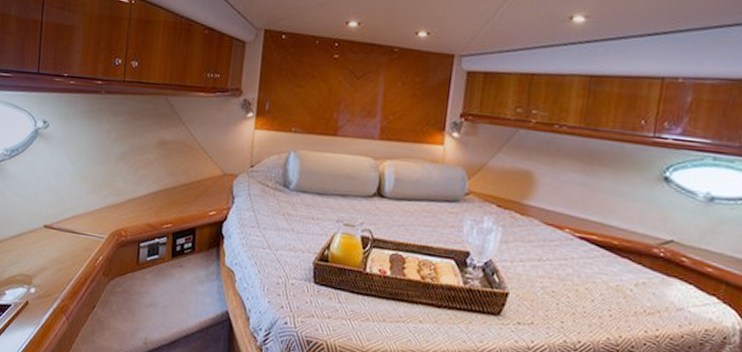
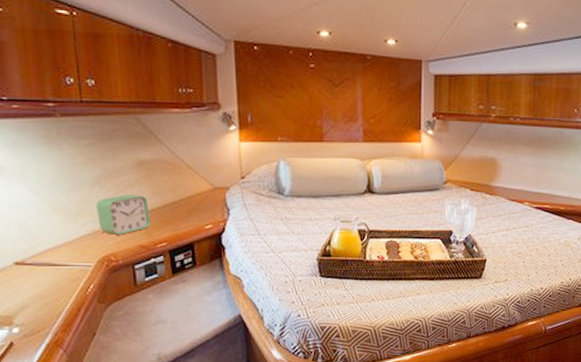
alarm clock: none [117,172,163,211] -> present [96,195,151,235]

